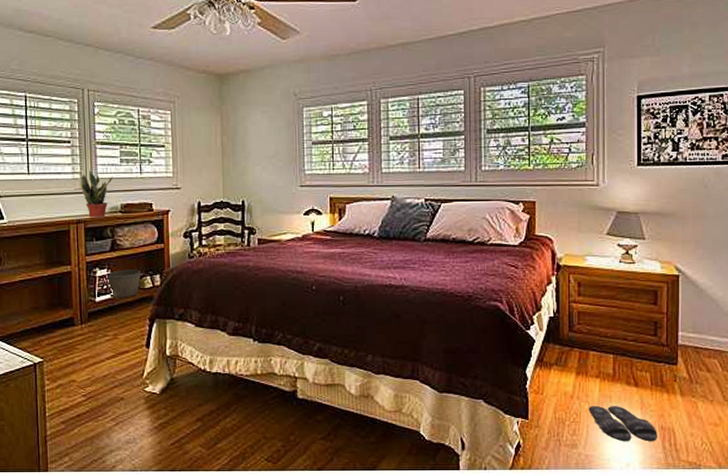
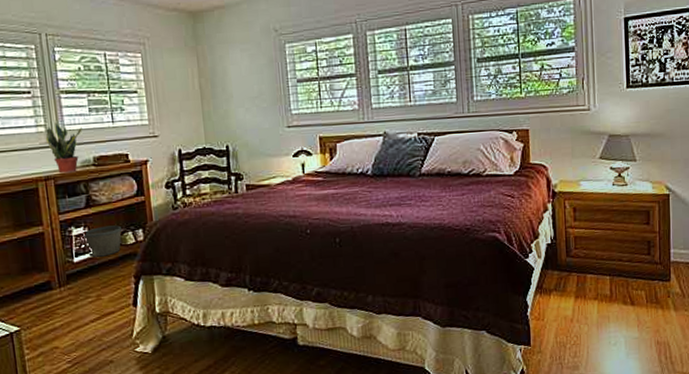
slippers: present [588,405,657,442] -> none [588,325,654,359]

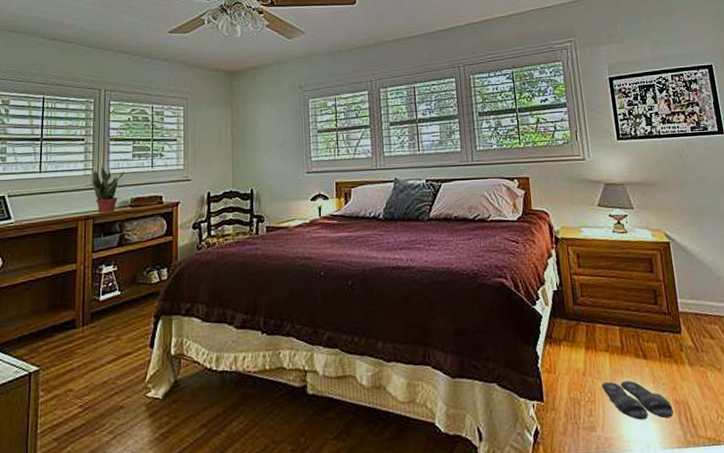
basket: present [82,225,123,258] -> none [111,264,149,296]
slippers: none [588,325,654,359] -> present [601,381,673,419]

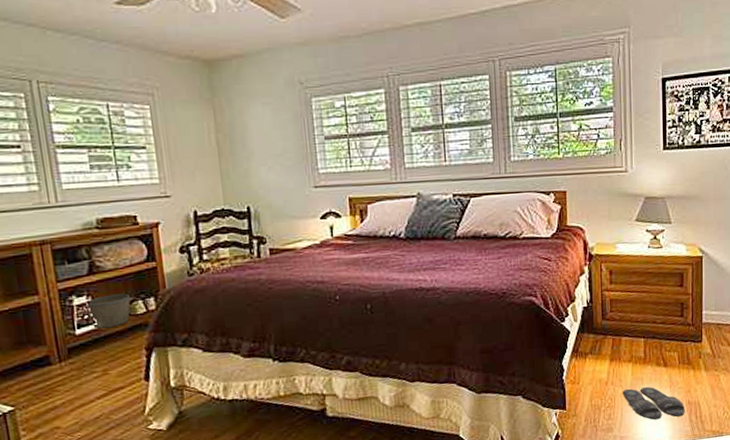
potted plant: present [91,164,124,214] -> none [39,177,83,237]
basket: none [111,264,149,296] -> present [84,293,131,329]

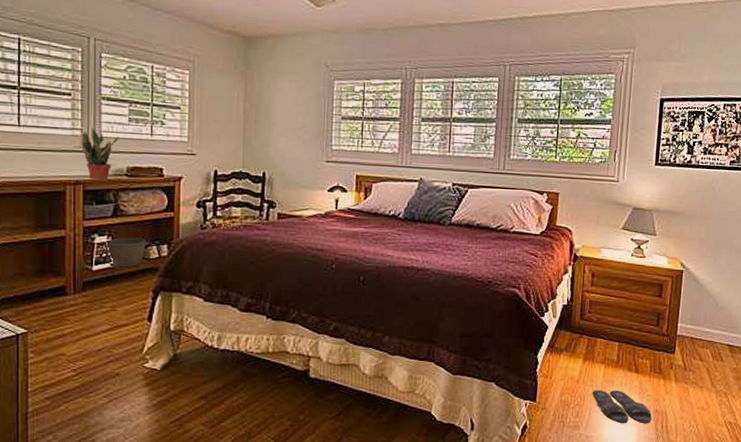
potted plant: none [39,177,83,237] -> present [80,125,119,180]

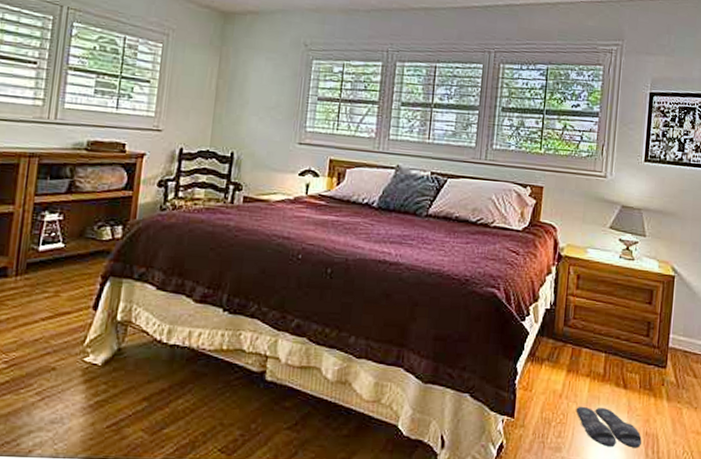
potted plant: present [80,125,119,180] -> none [40,95,83,154]
basket: present [105,237,147,268] -> none [55,216,101,250]

